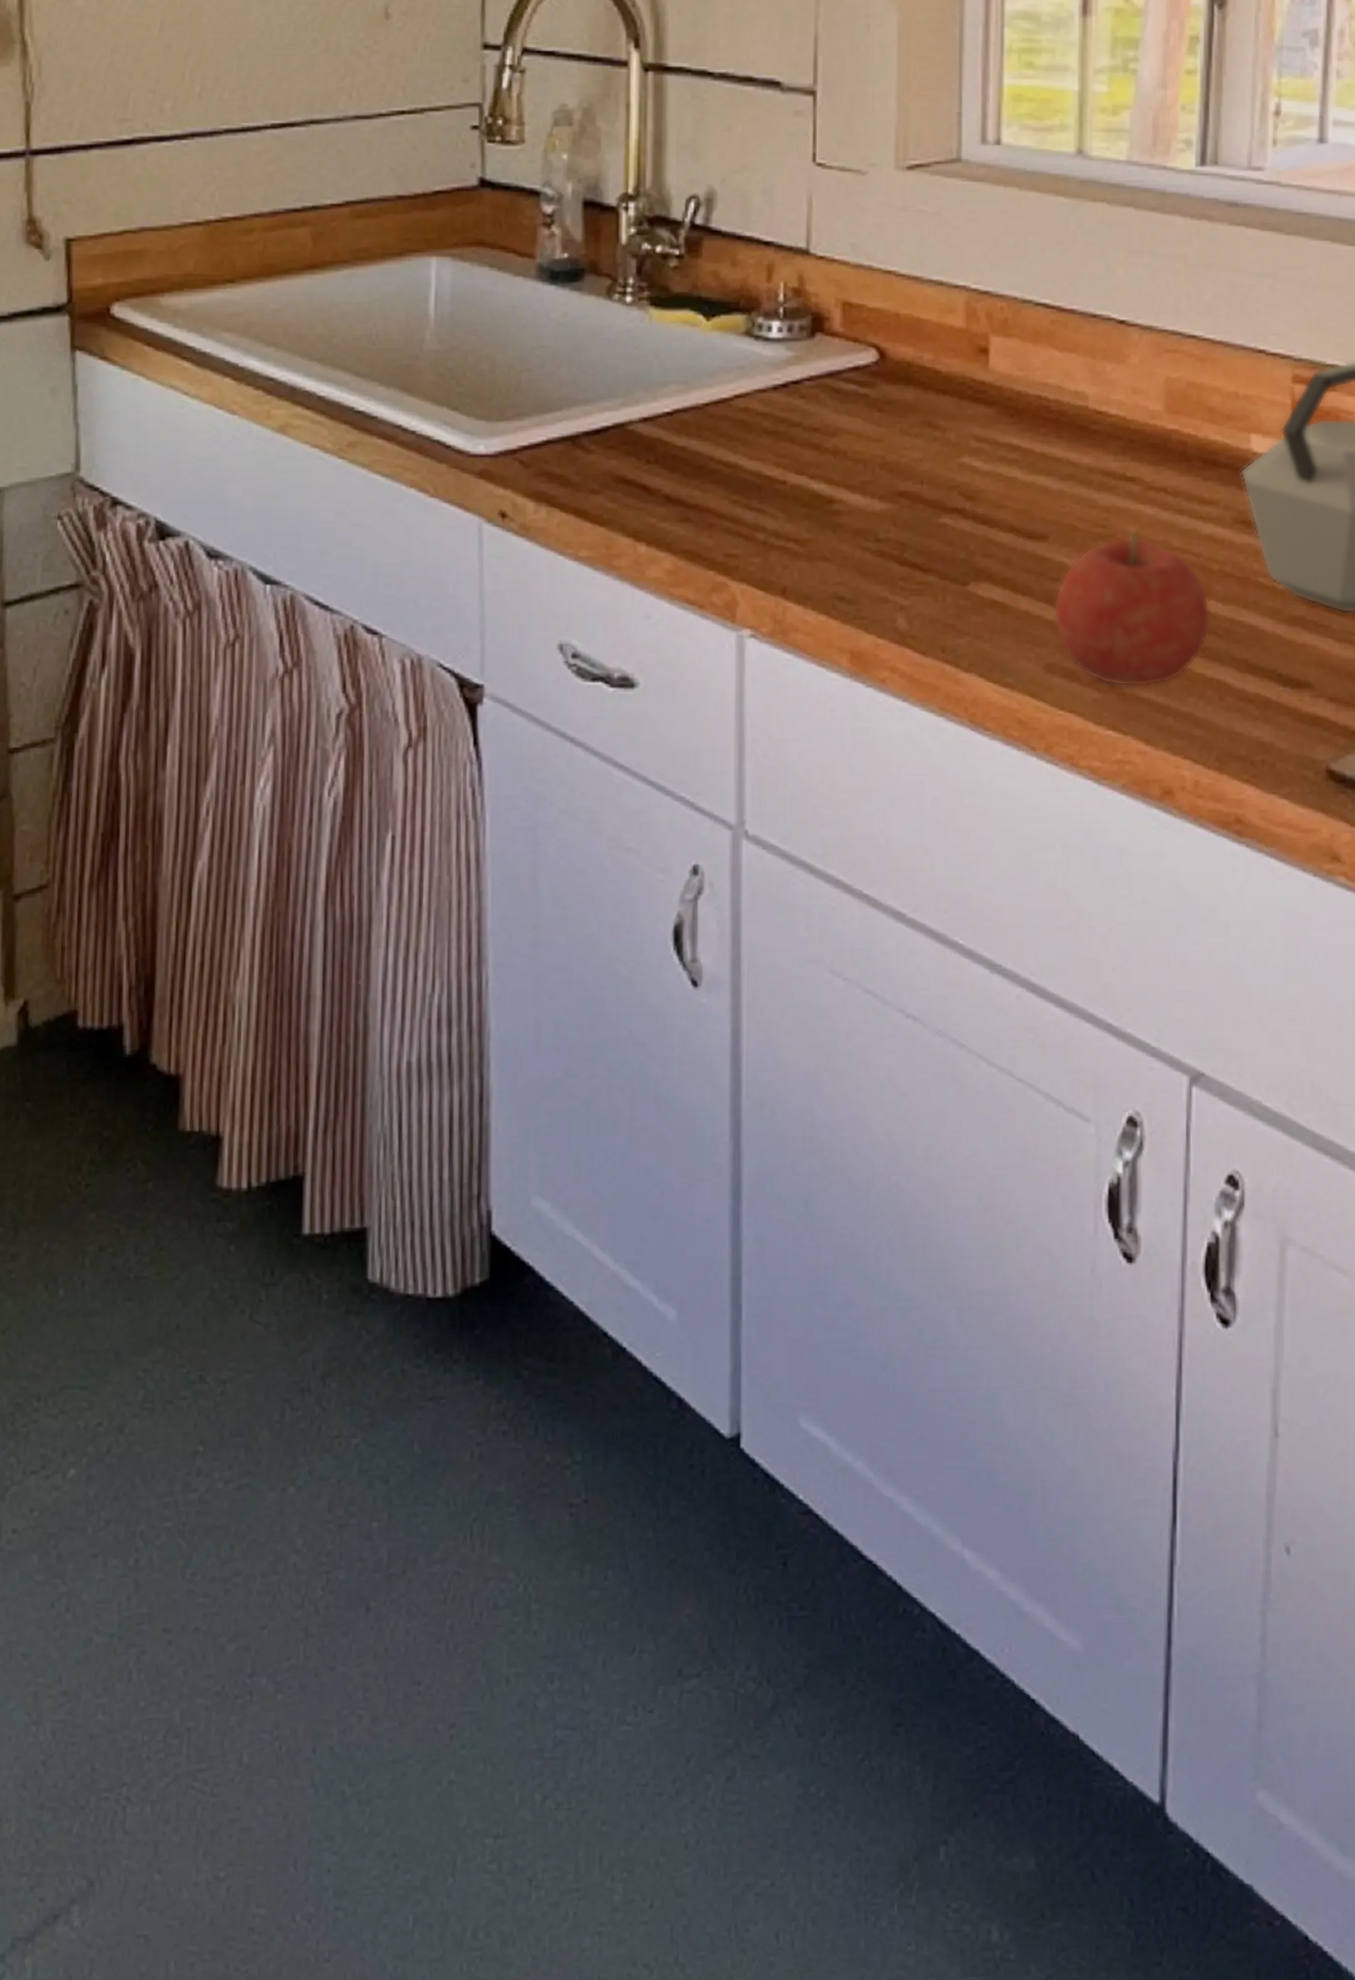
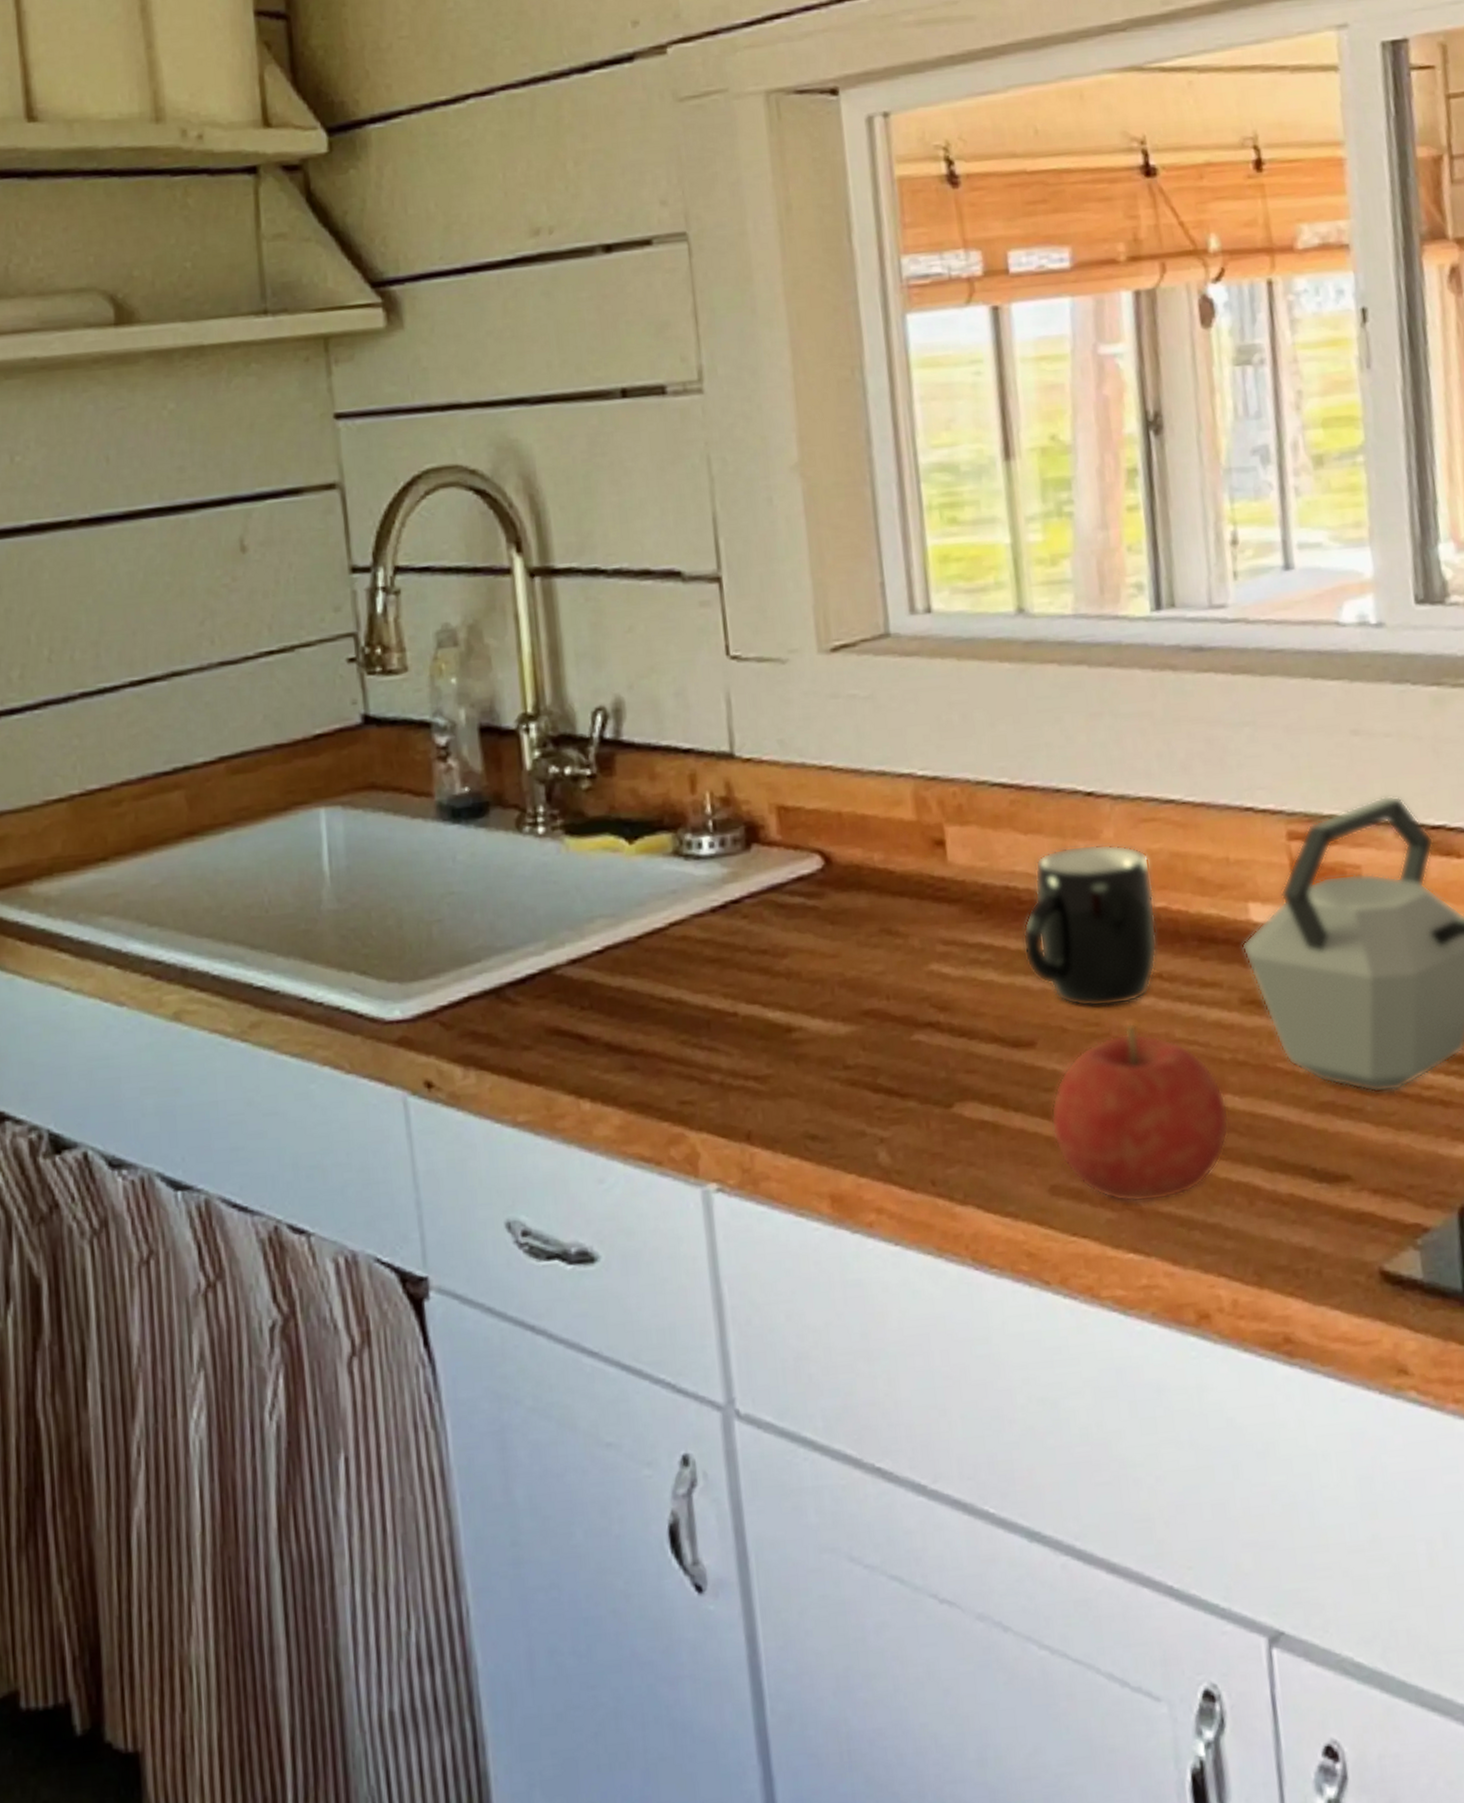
mug: none [1047,367,1169,512] -> present [1022,843,1158,1008]

